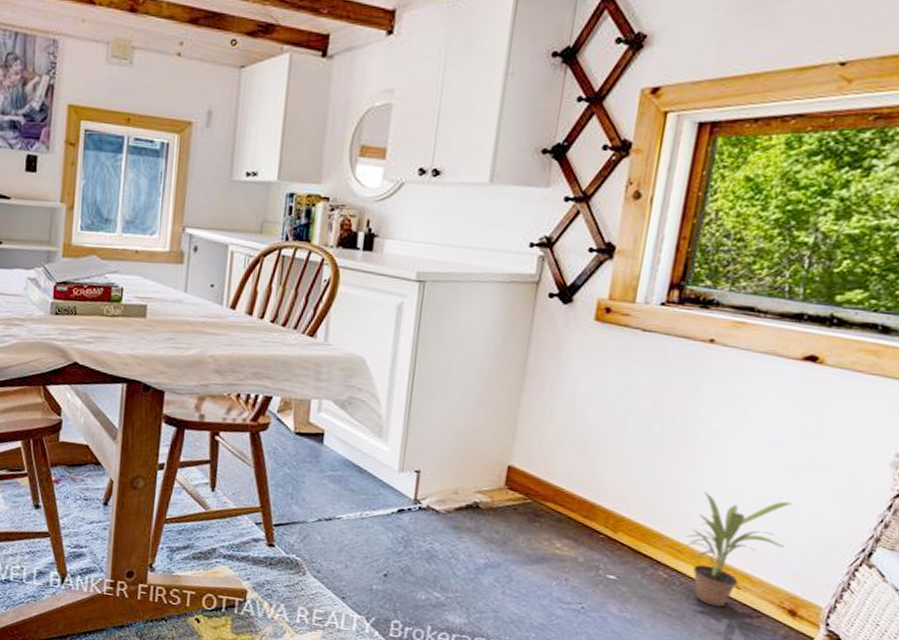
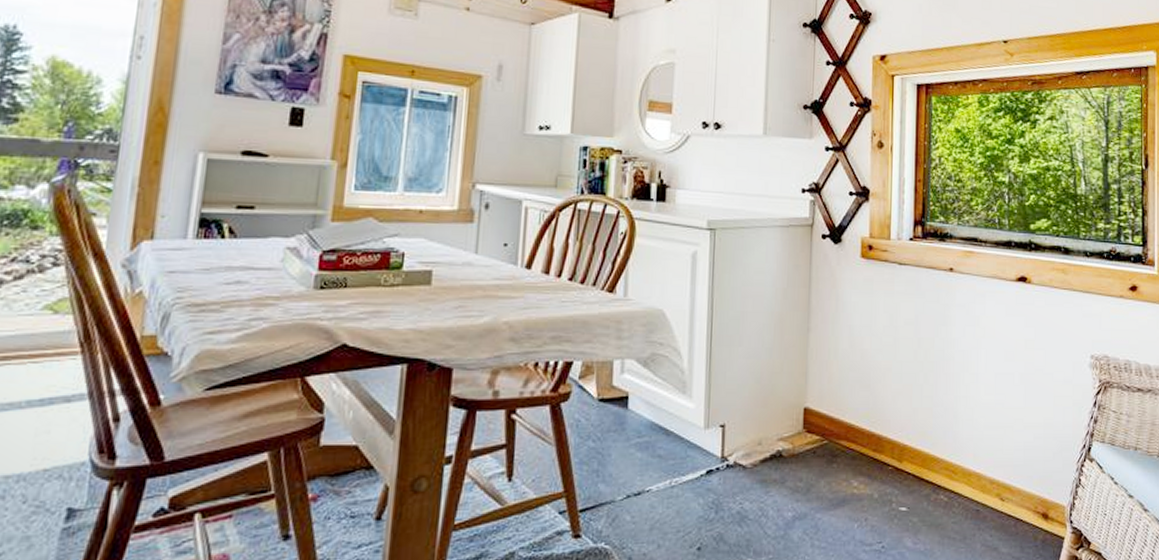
potted plant: present [682,492,793,608] -> none [955,410,1030,522]

